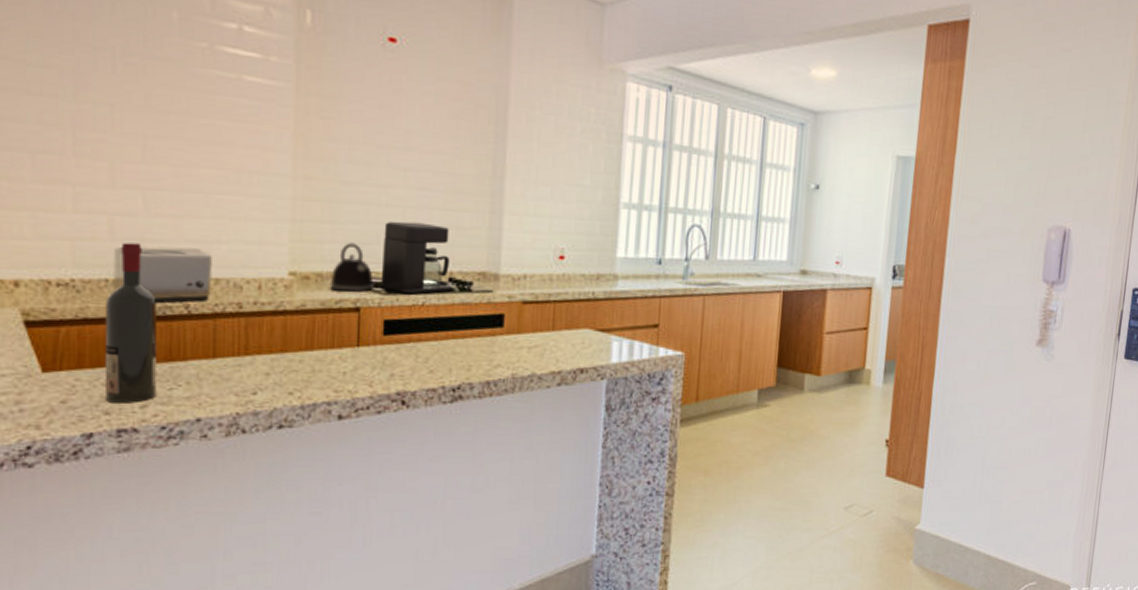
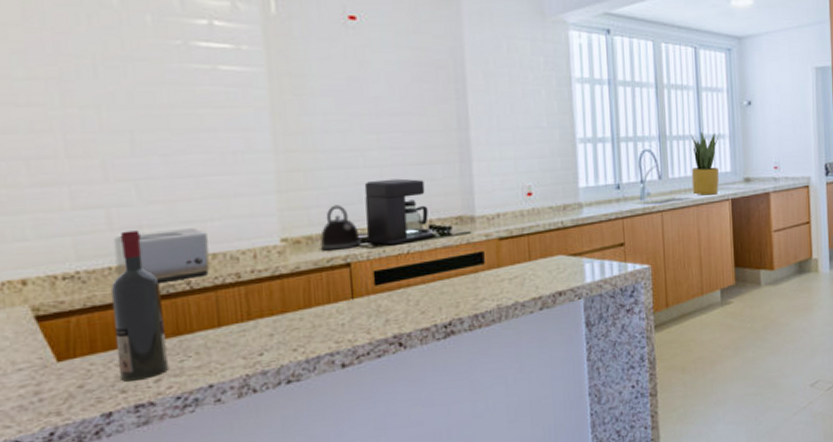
planter: none [741,213,781,284] -> present [691,132,720,196]

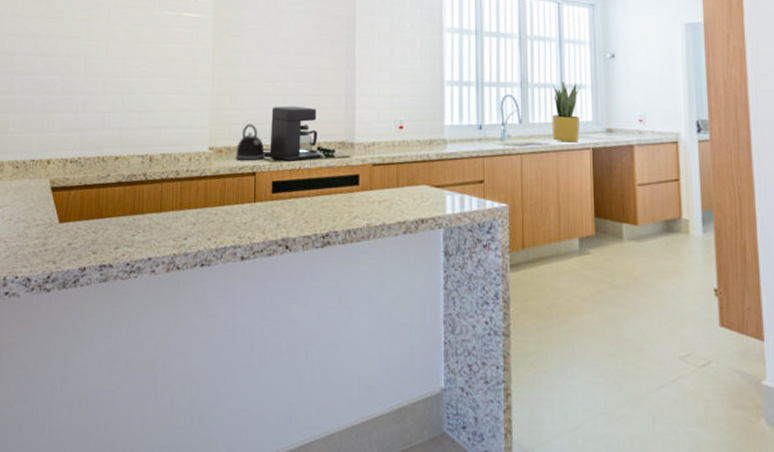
wine bottle: present [110,230,170,383] -> none [94,131,127,247]
toaster: present [114,228,210,283] -> none [103,133,161,172]

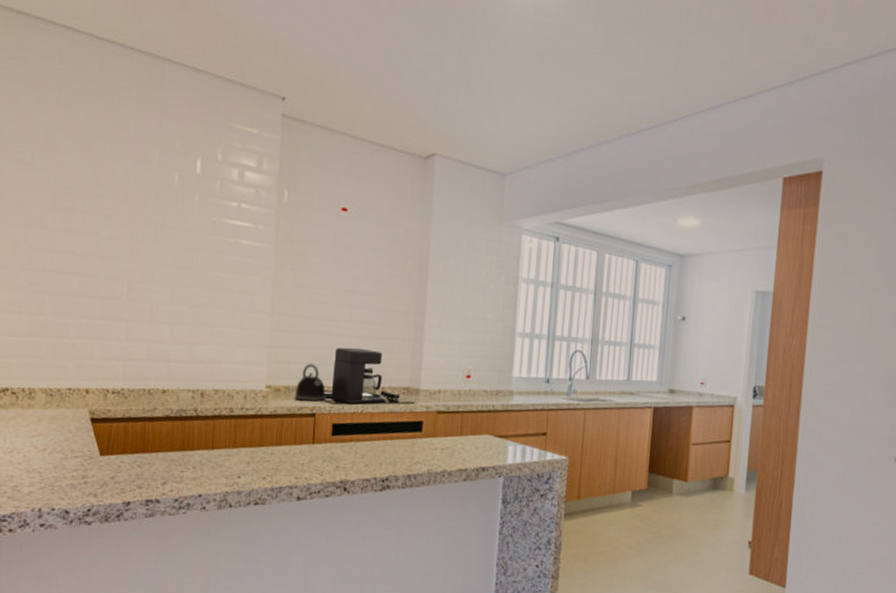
planter: present [551,82,582,142] -> none [616,341,651,401]

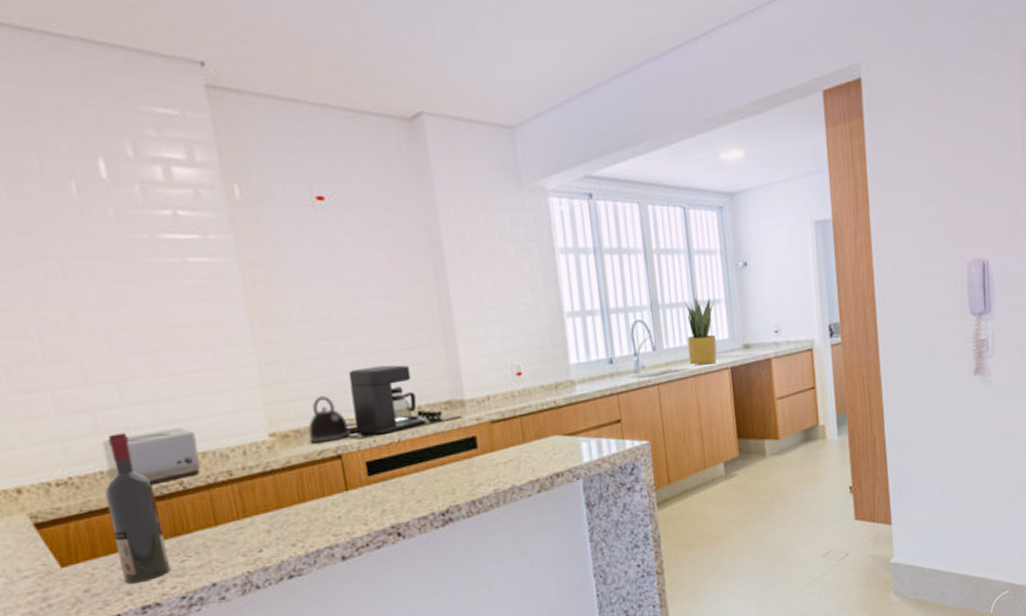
wine bottle: none [139,362,176,482] -> present [104,433,172,585]
toaster: none [149,366,214,407] -> present [102,427,201,484]
planter: none [616,341,651,401] -> present [684,298,717,366]

